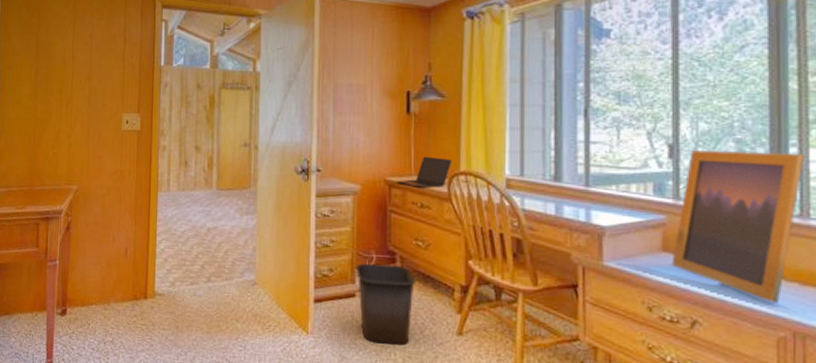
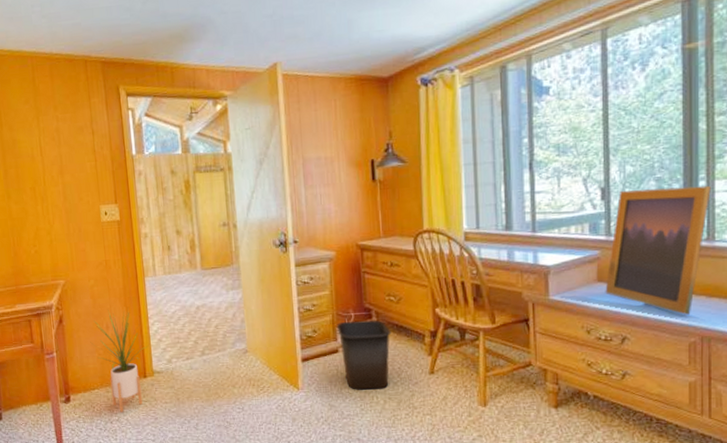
house plant: none [94,221,152,334] -> present [90,308,148,412]
laptop: present [396,156,451,188] -> none [367,219,416,249]

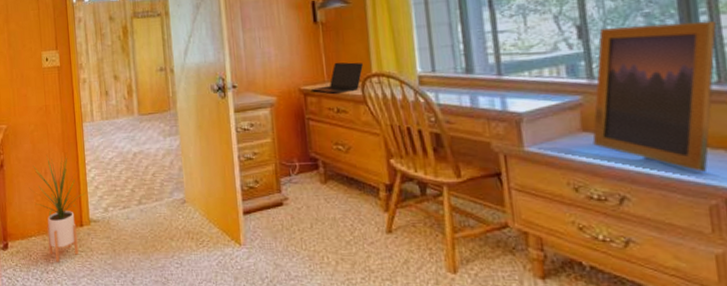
waste bin: present [336,320,391,390] -> none [280,170,341,248]
laptop: none [367,219,416,249] -> present [310,62,363,94]

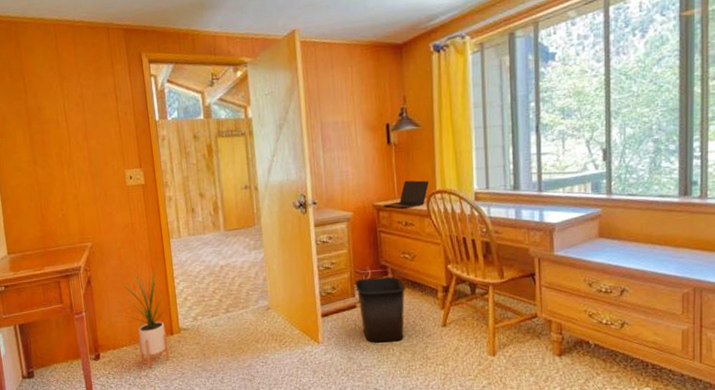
waste bin: none [280,170,341,248] -> present [354,276,406,343]
picture frame: present [592,20,717,172] -> none [606,146,704,268]

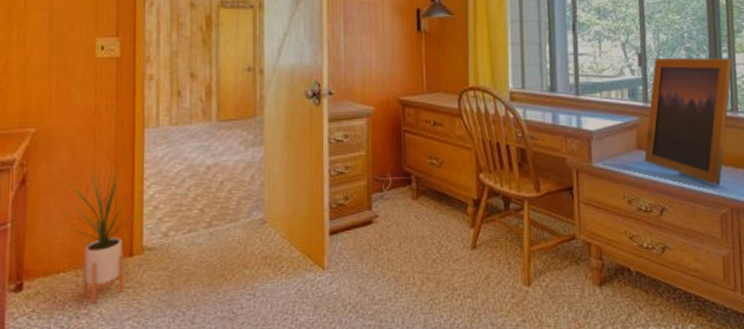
waste bin: present [354,276,406,343] -> none [371,185,432,269]
laptop: present [383,180,429,209] -> none [409,73,461,105]
picture frame: none [606,146,704,268] -> present [644,58,733,185]

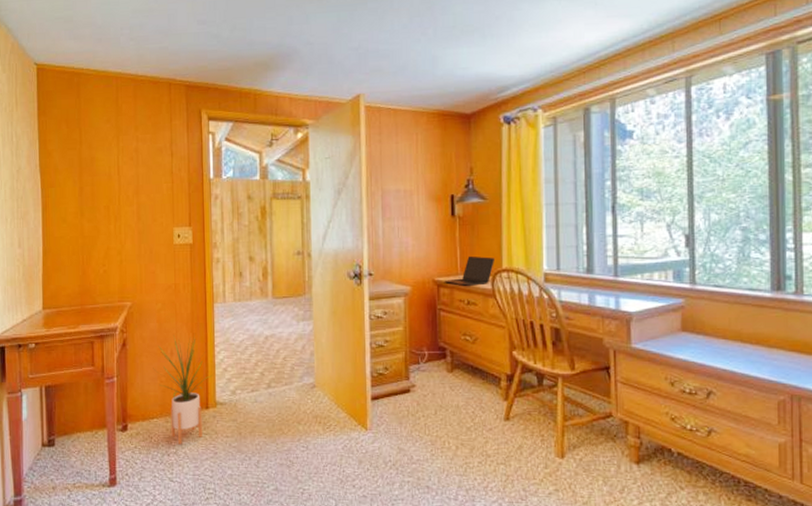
laptop: none [409,73,461,105] -> present [444,256,494,286]
picture frame: present [644,58,733,185] -> none [689,237,798,371]

